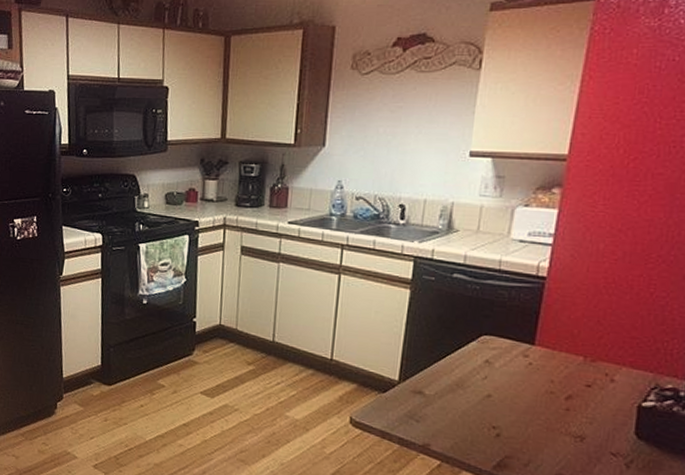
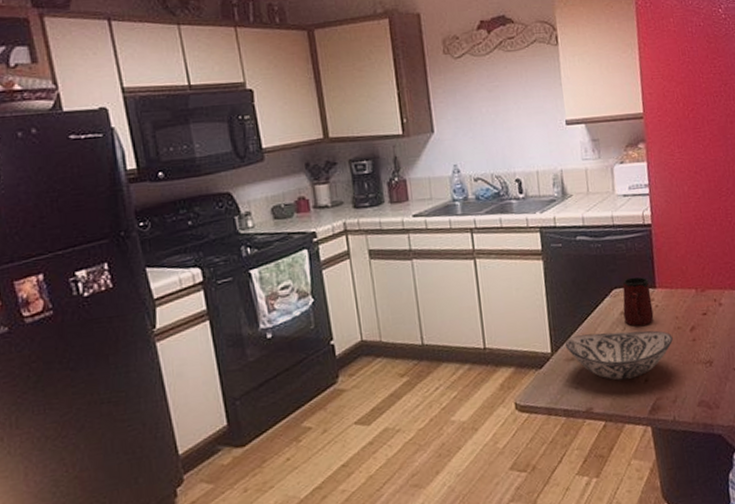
decorative bowl: none [416,371,541,429] -> present [566,330,673,381]
mug: none [488,327,528,380] -> present [622,276,654,326]

